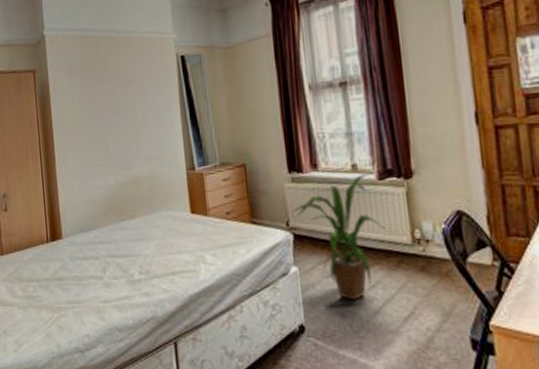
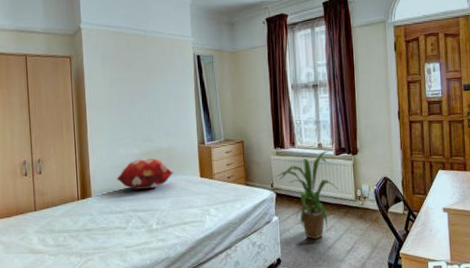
decorative pillow: none [90,189,158,230] -> present [117,158,174,190]

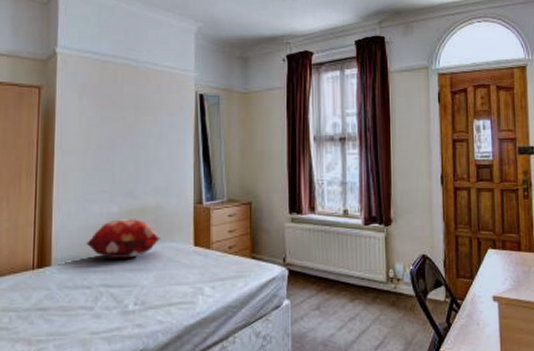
house plant: present [276,149,339,240] -> none [290,218,367,331]

